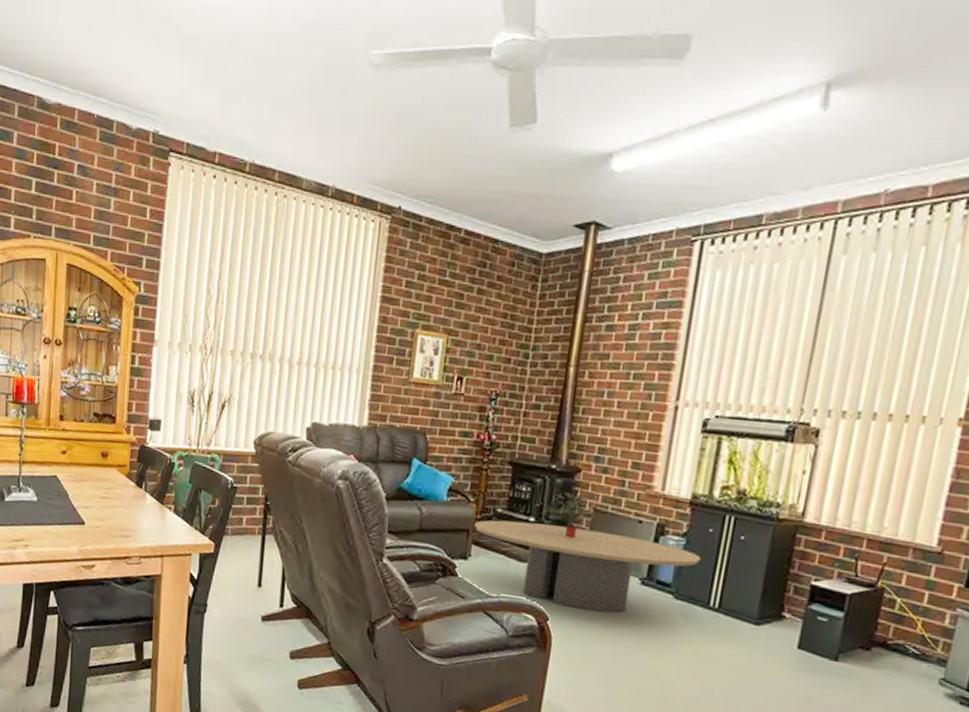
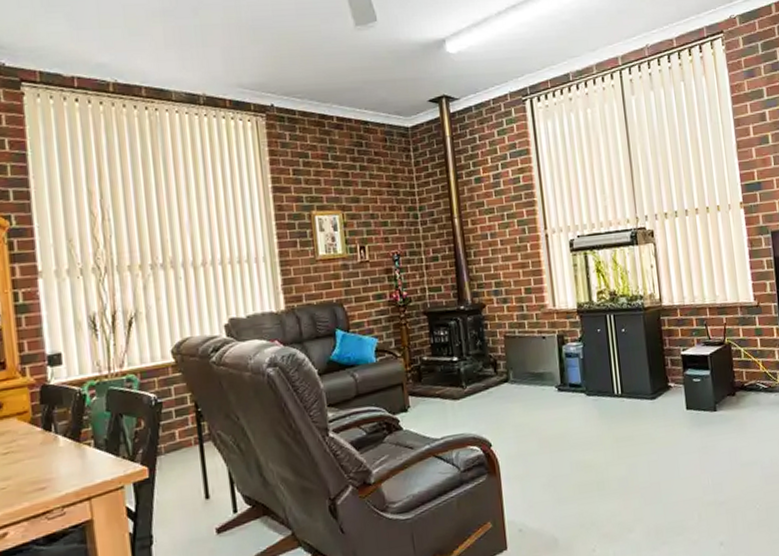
coffee table: present [474,520,702,613] -> none [406,351,598,430]
potted plant: present [543,492,600,539] -> none [462,326,511,368]

